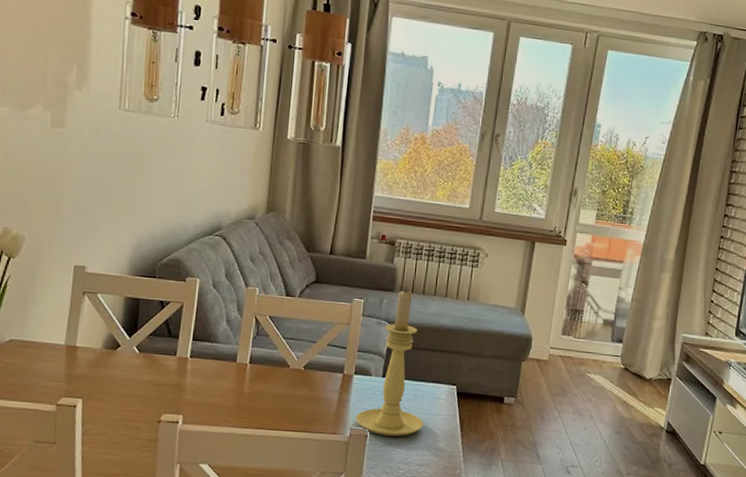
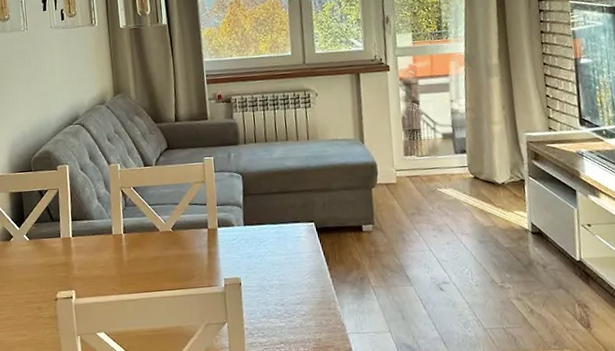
candle holder: present [355,288,424,436] -> none [227,139,291,281]

